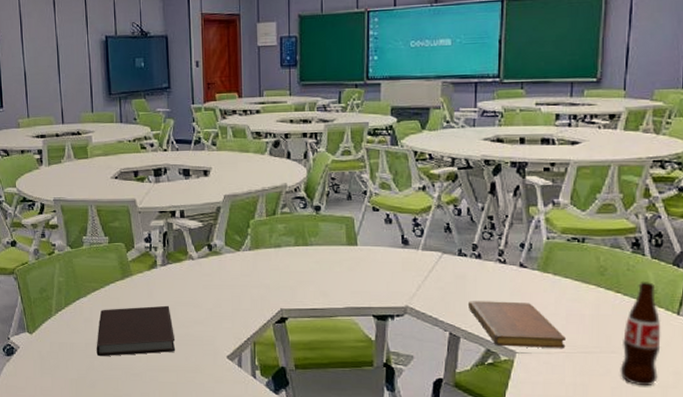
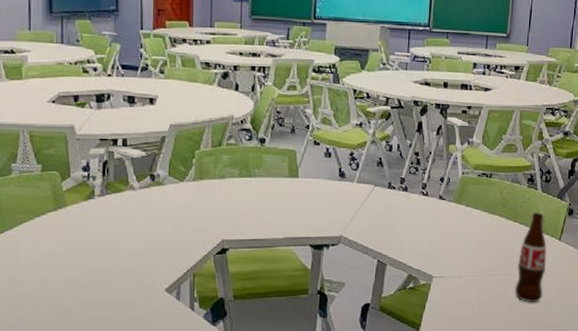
notebook: present [96,305,176,357] -> none [21,238,111,294]
notebook: present [467,301,566,348] -> none [394,230,474,272]

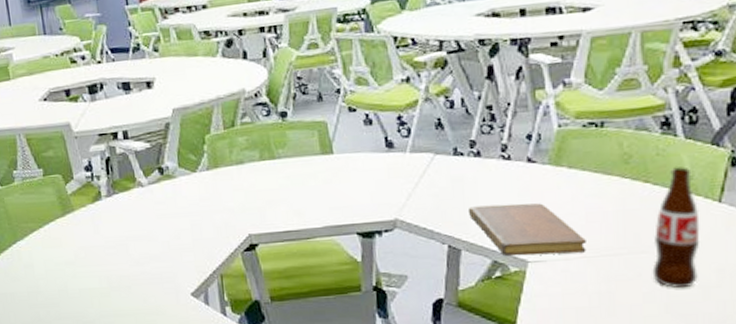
notebook: none [394,230,474,272] -> present [467,203,586,256]

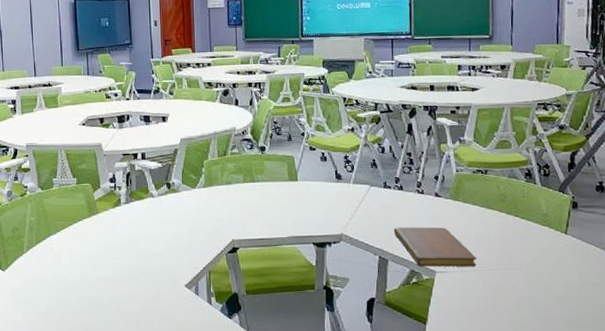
bottle: present [652,167,700,288] -> none [522,206,554,298]

